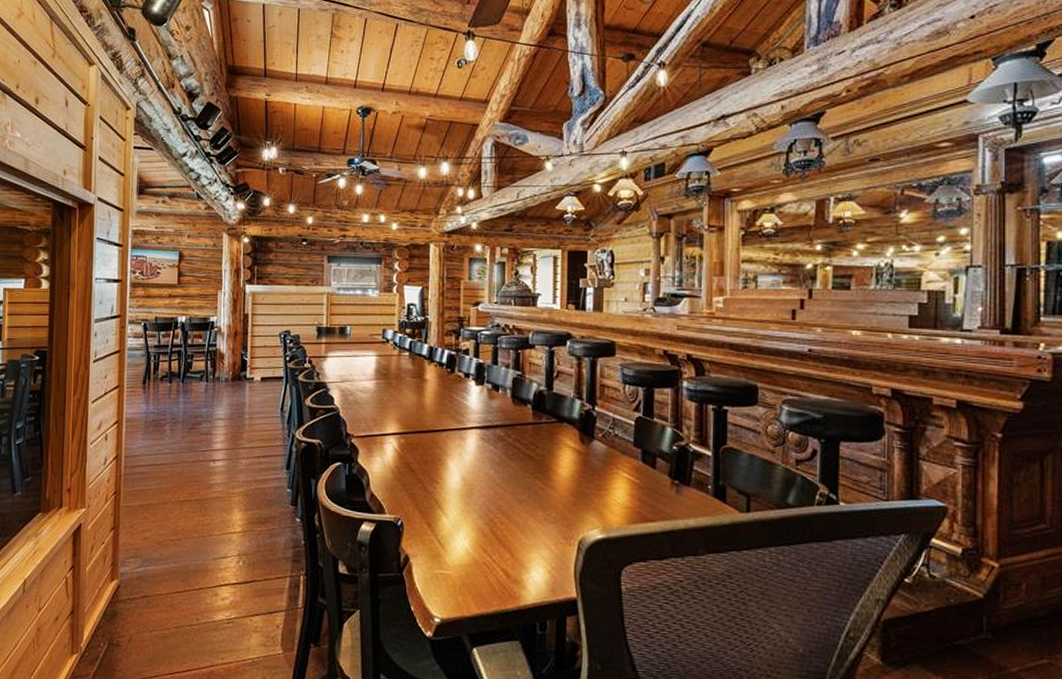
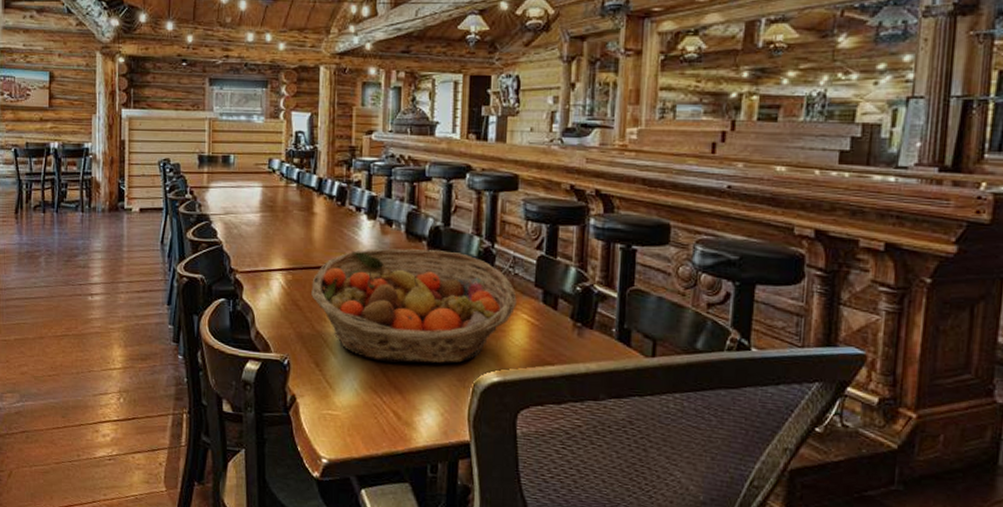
fruit basket: none [423,412,617,523] -> present [311,248,517,364]

